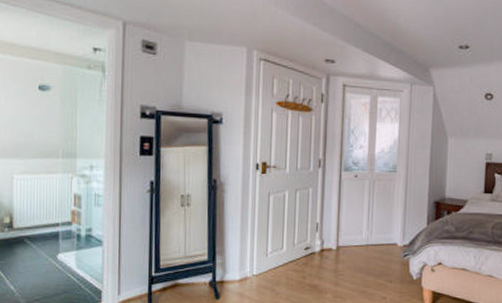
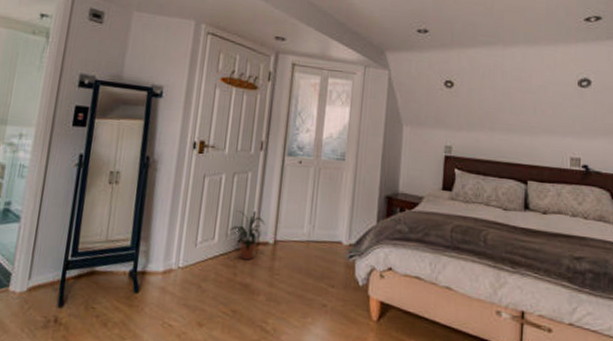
house plant: none [296,223,328,265] -> present [229,210,265,261]

